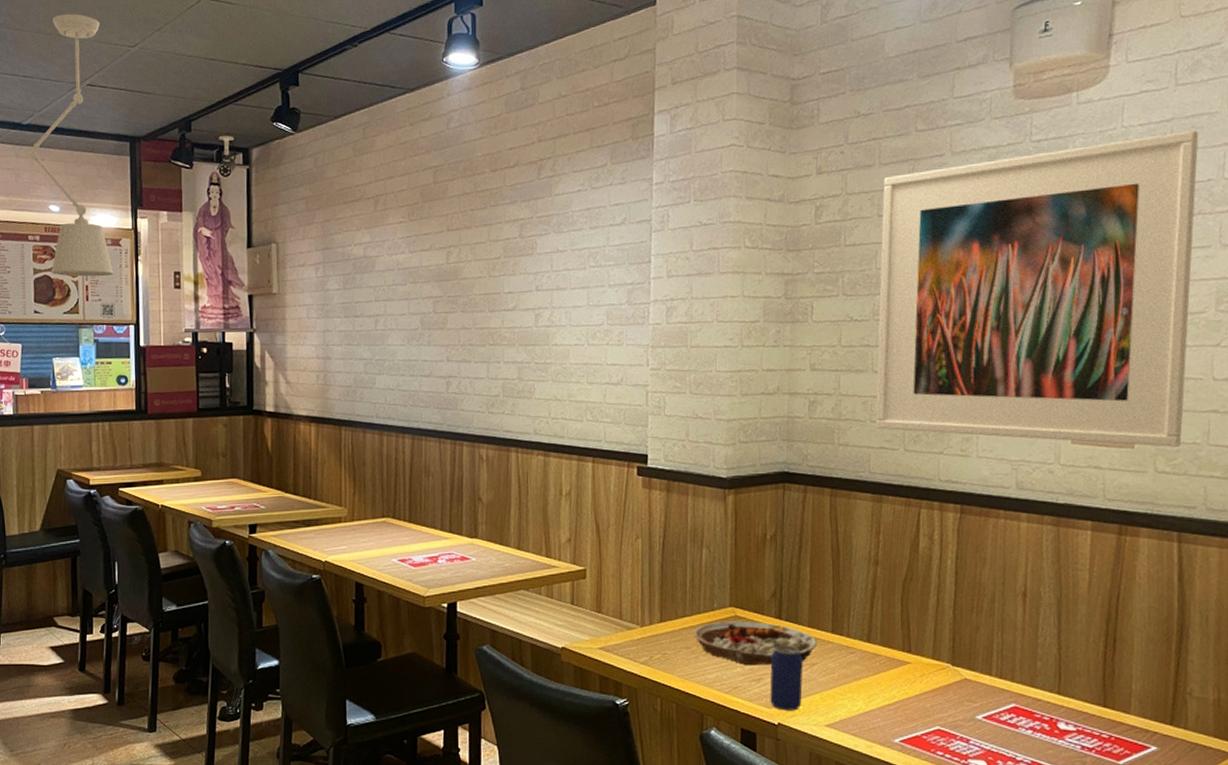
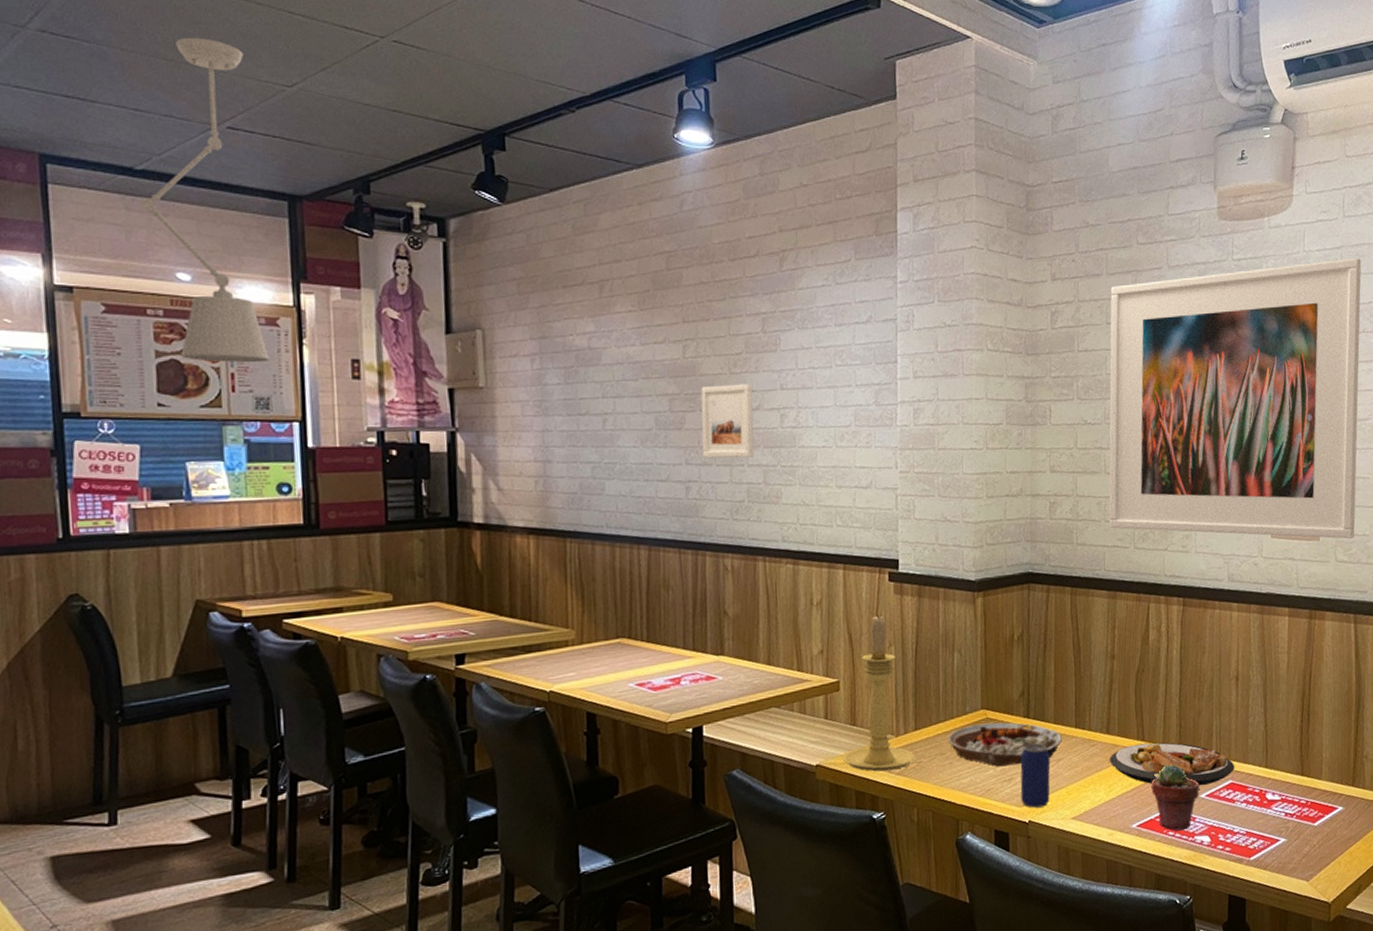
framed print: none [462,285,511,356] -> present [701,383,755,458]
candle holder: none [588,507,660,659] -> present [843,614,916,772]
plate: none [870,655,1020,707] -> present [1110,742,1235,786]
potted succulent: none [917,679,975,752] -> present [1151,763,1200,832]

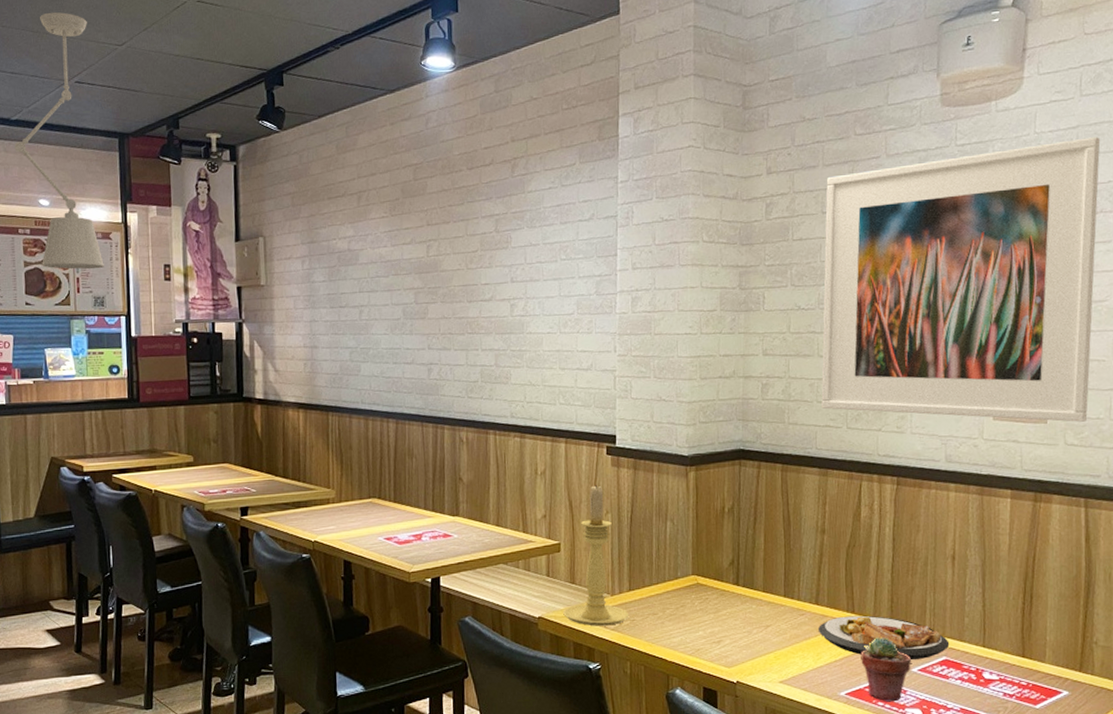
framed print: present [701,383,755,458] -> none [442,277,488,344]
plate: present [948,722,1062,767] -> none [660,588,771,629]
beverage can: present [1020,743,1050,808] -> none [729,609,759,670]

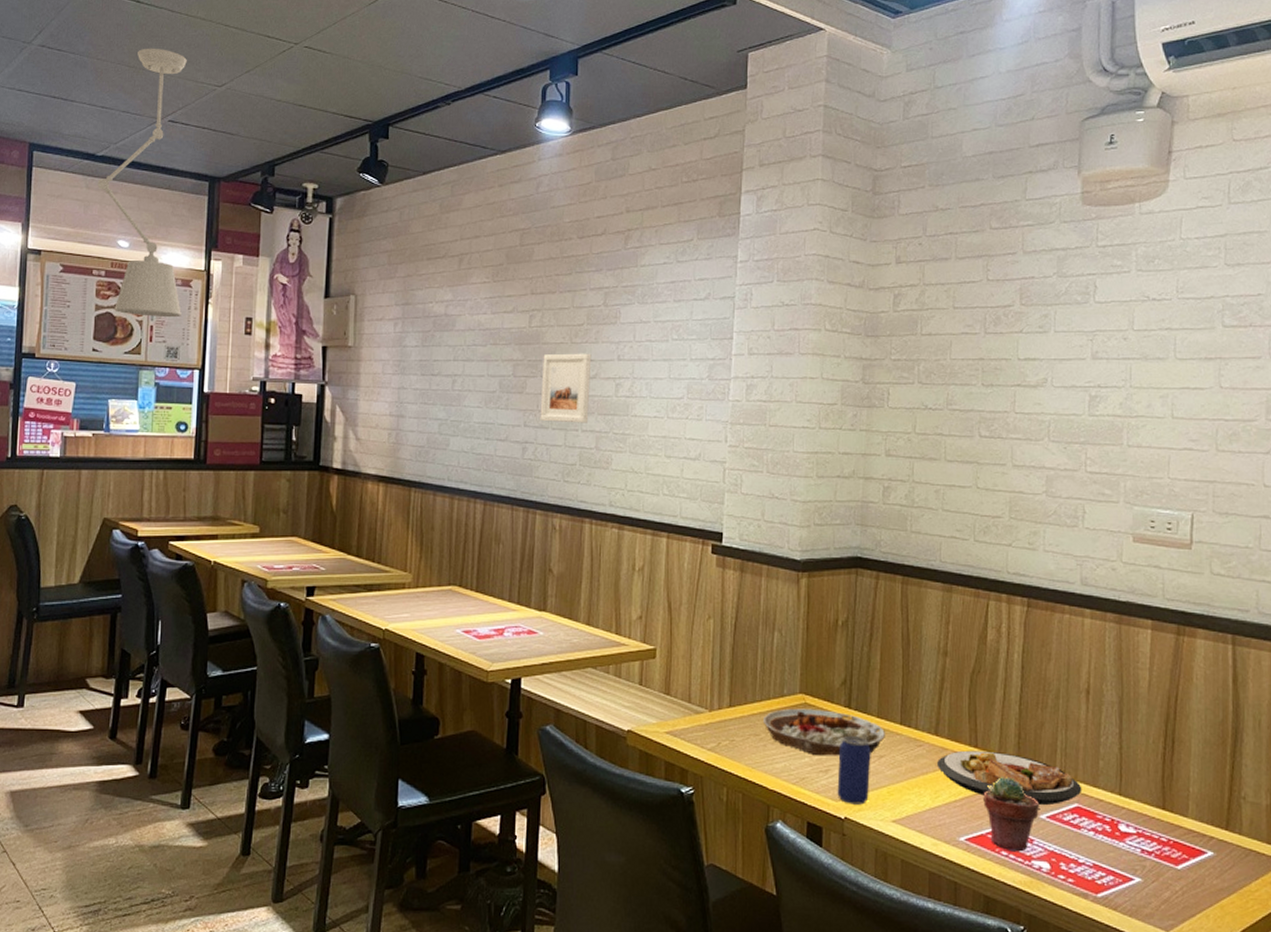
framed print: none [442,277,488,344] -> present [540,353,592,423]
candle holder: present [563,484,629,626] -> none [655,585,728,745]
plate: none [660,588,771,629] -> present [764,708,885,756]
beverage can: none [729,609,759,670] -> present [837,735,871,805]
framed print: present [821,137,1101,422] -> none [947,247,1250,550]

